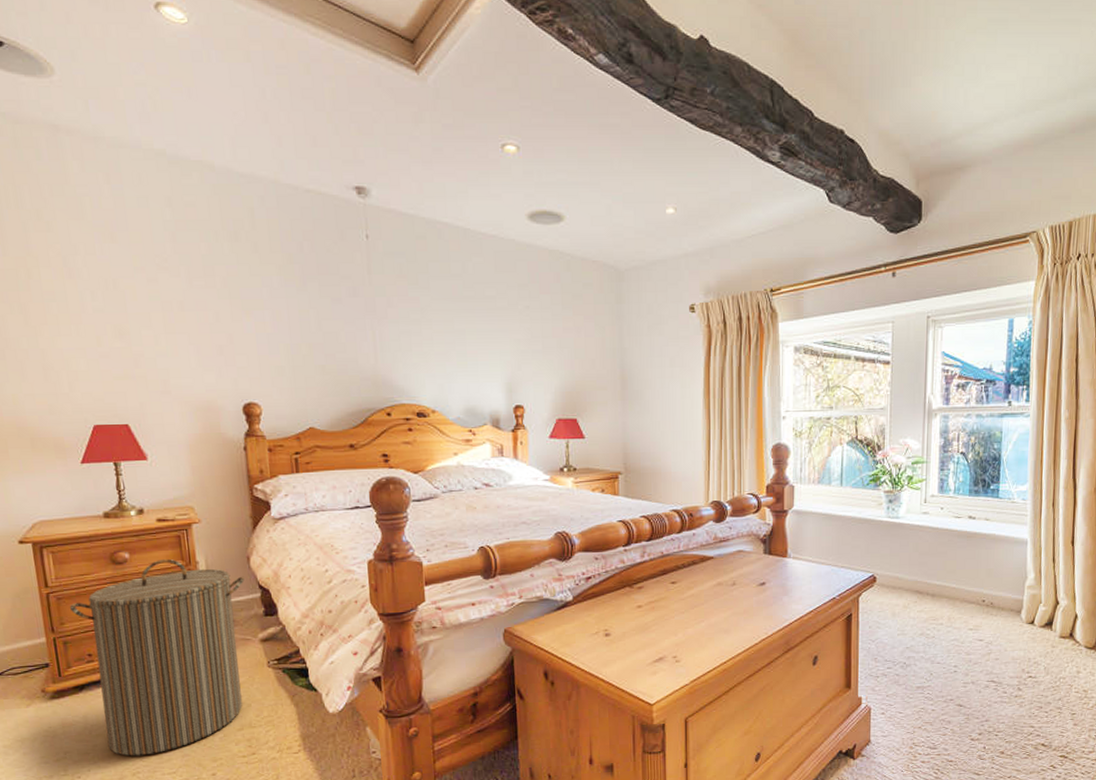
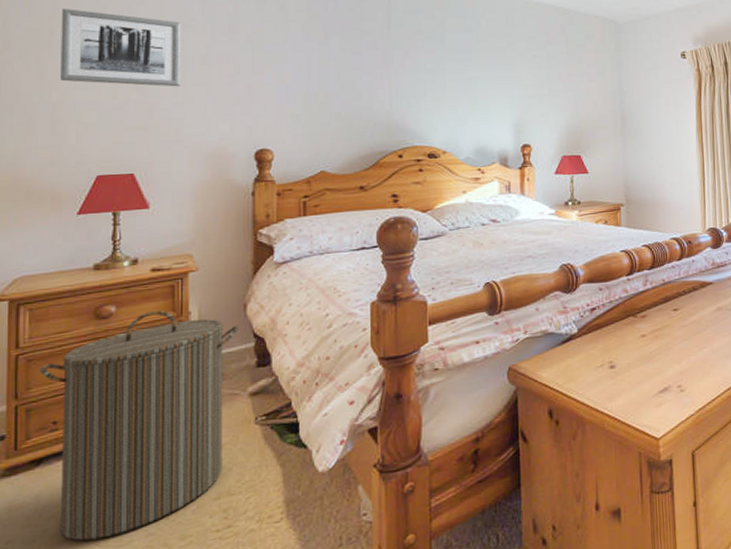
wall art: none [34,246,162,335] -> present [61,8,182,87]

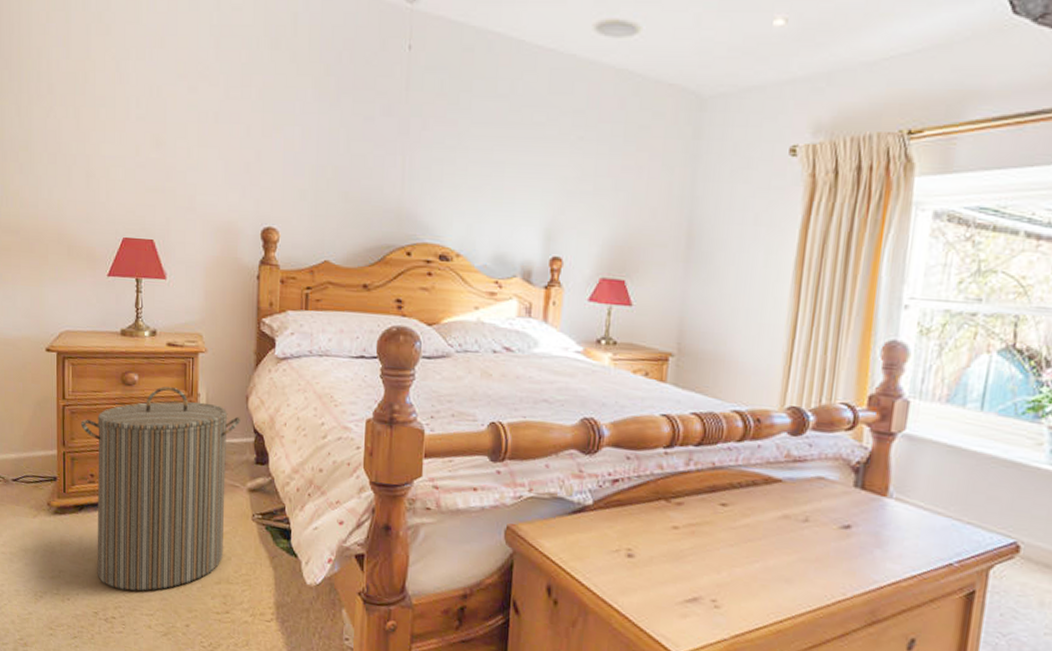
wall art: present [61,8,182,87] -> none [93,49,197,147]

